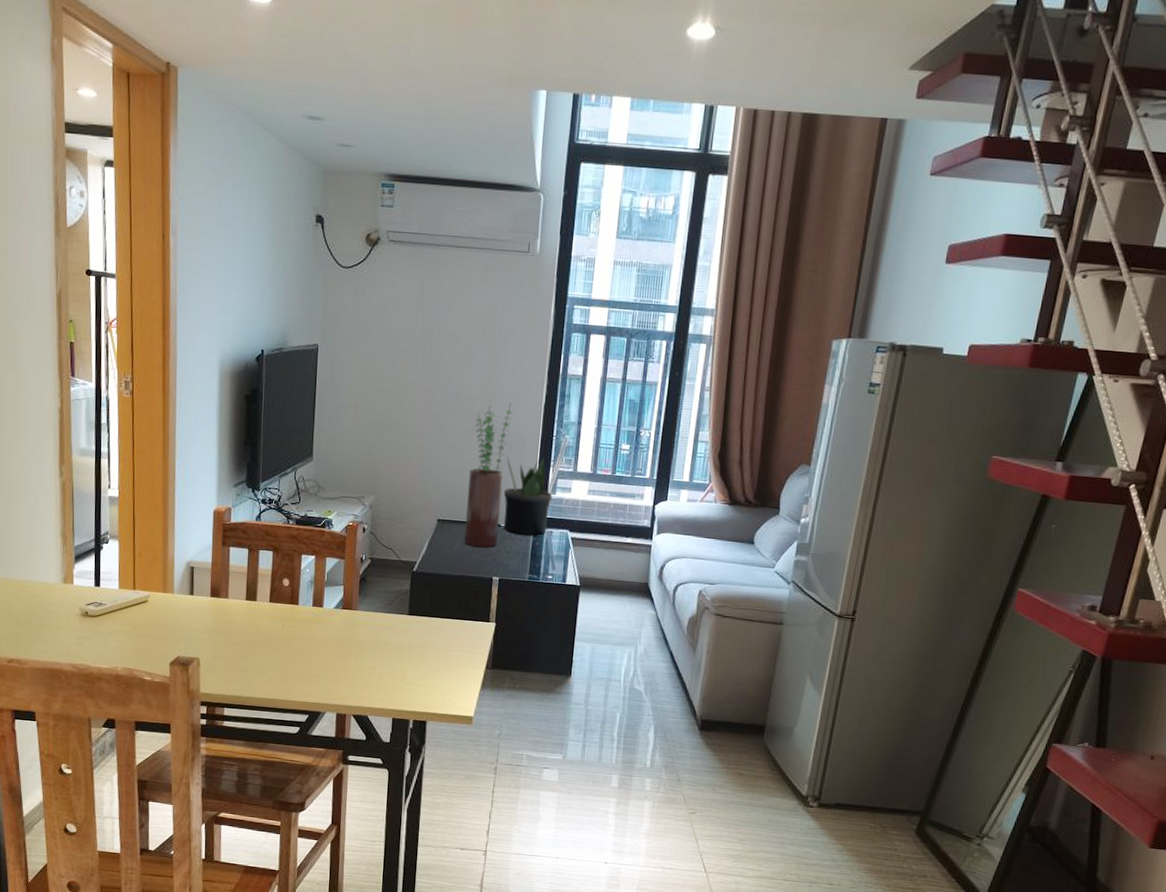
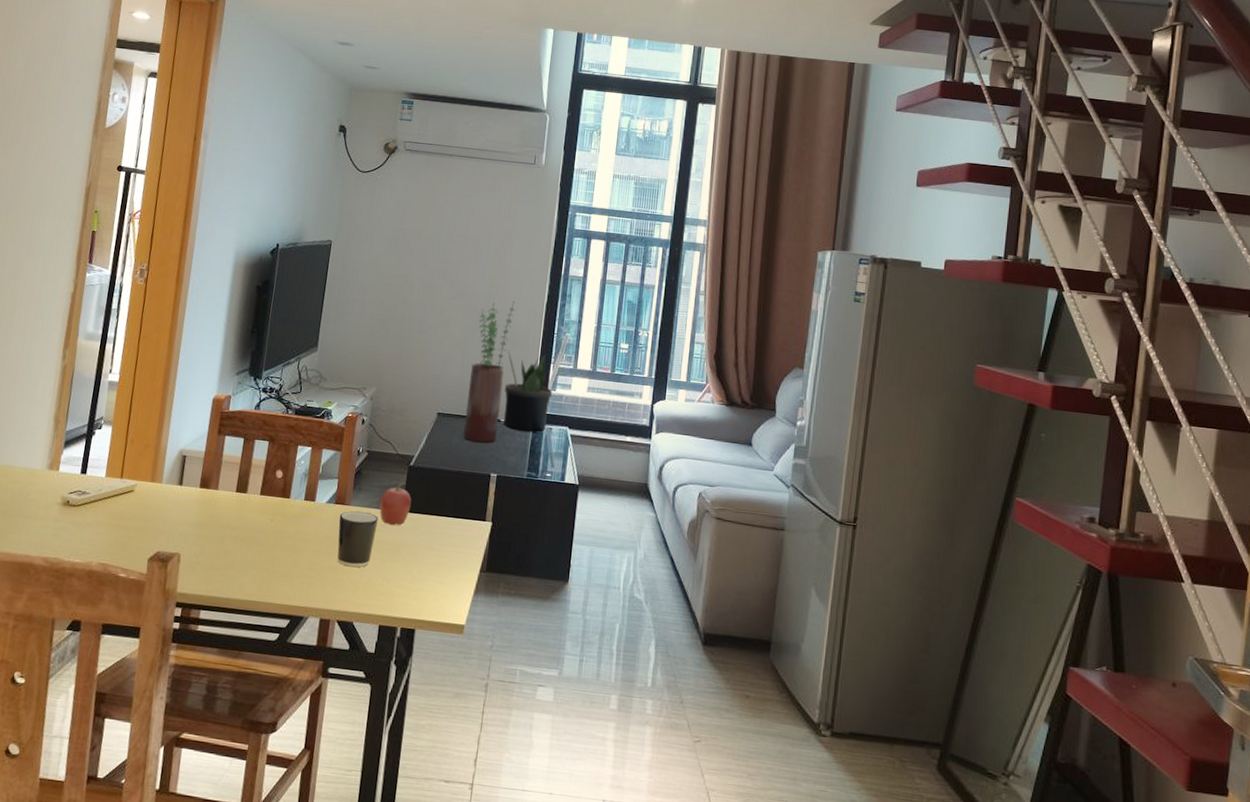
mug: none [347,615,385,667] -> present [337,511,378,568]
fruit: none [386,588,417,629] -> present [379,483,412,526]

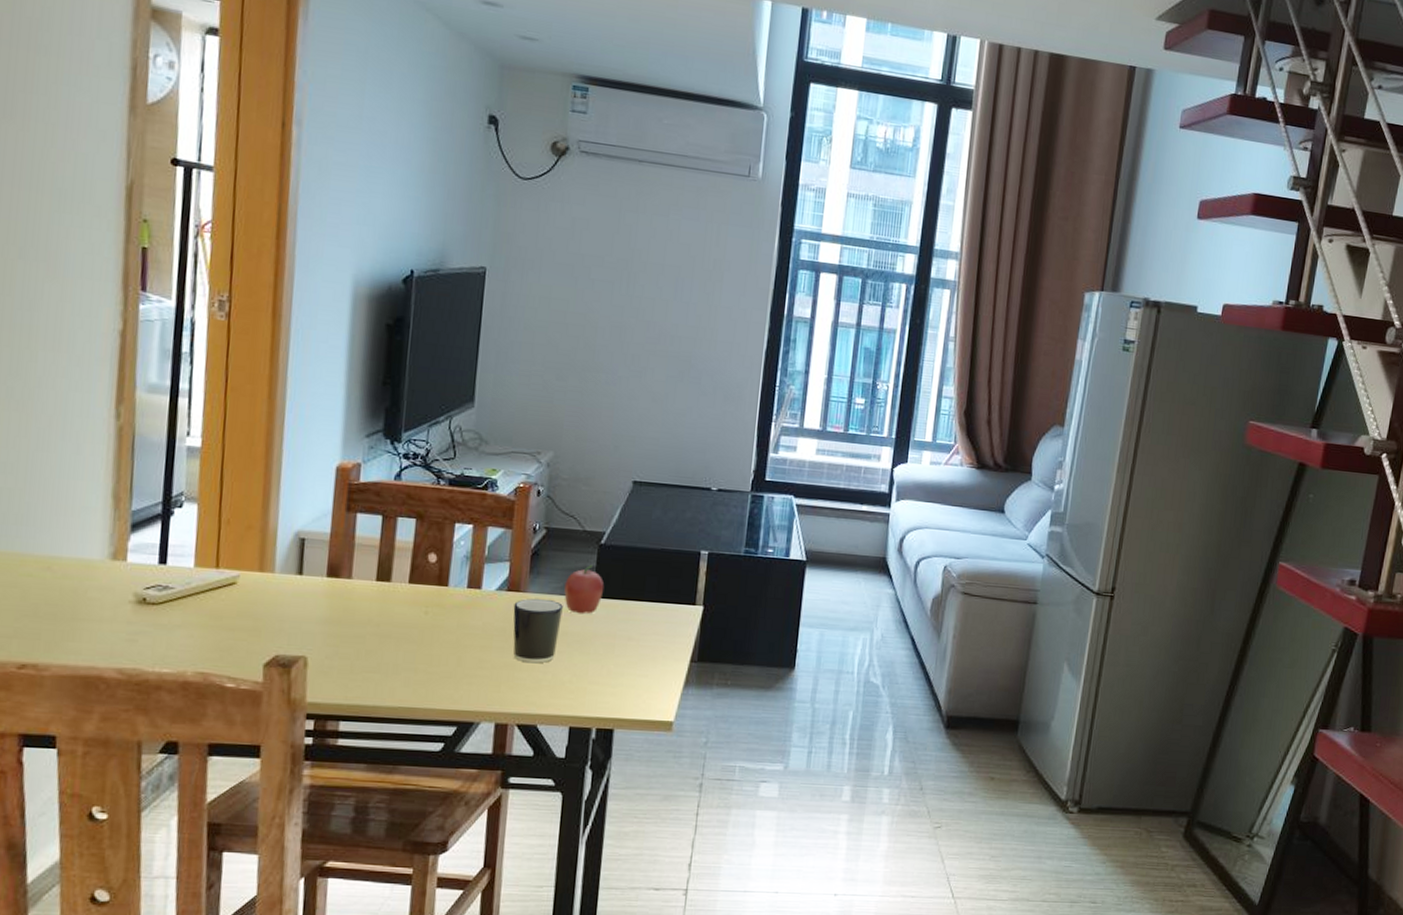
vase: present [464,301,515,445] -> none [666,347,727,517]
planter: present [504,350,553,433] -> none [715,405,775,503]

